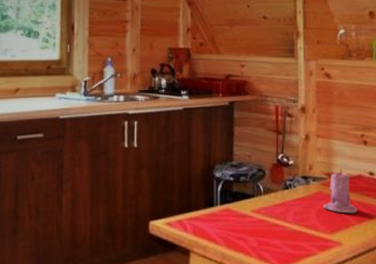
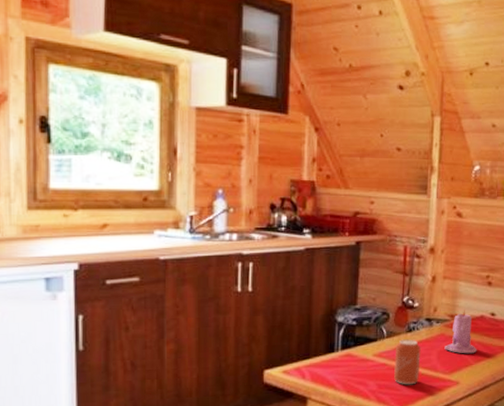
can: none [273,196,300,243] -> present [394,339,421,385]

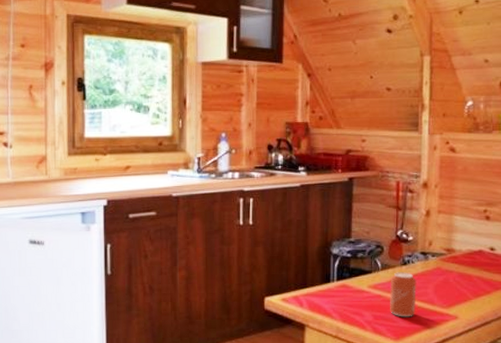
candle: present [444,310,477,354] -> none [441,244,476,289]

